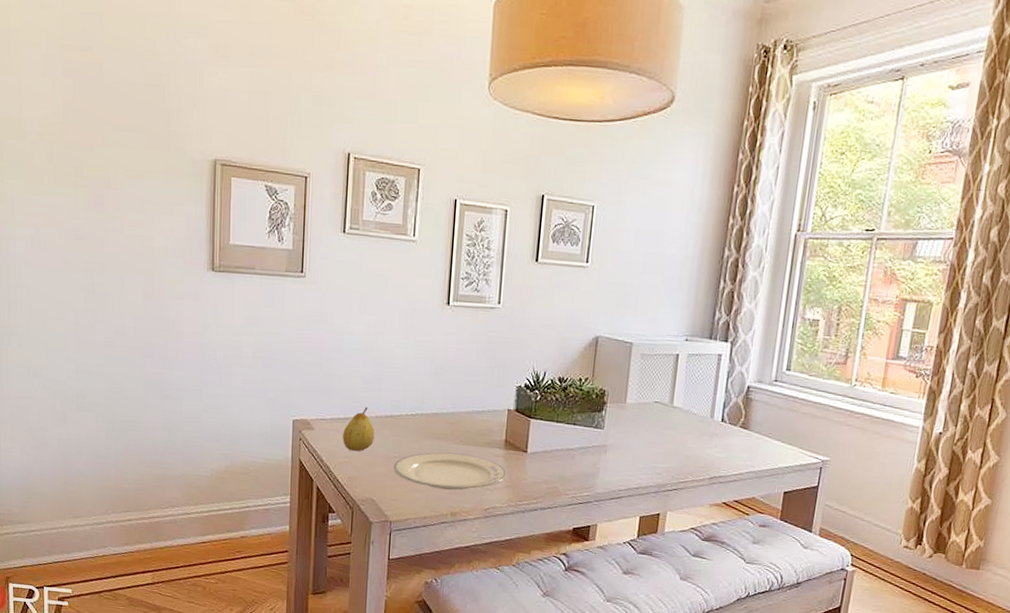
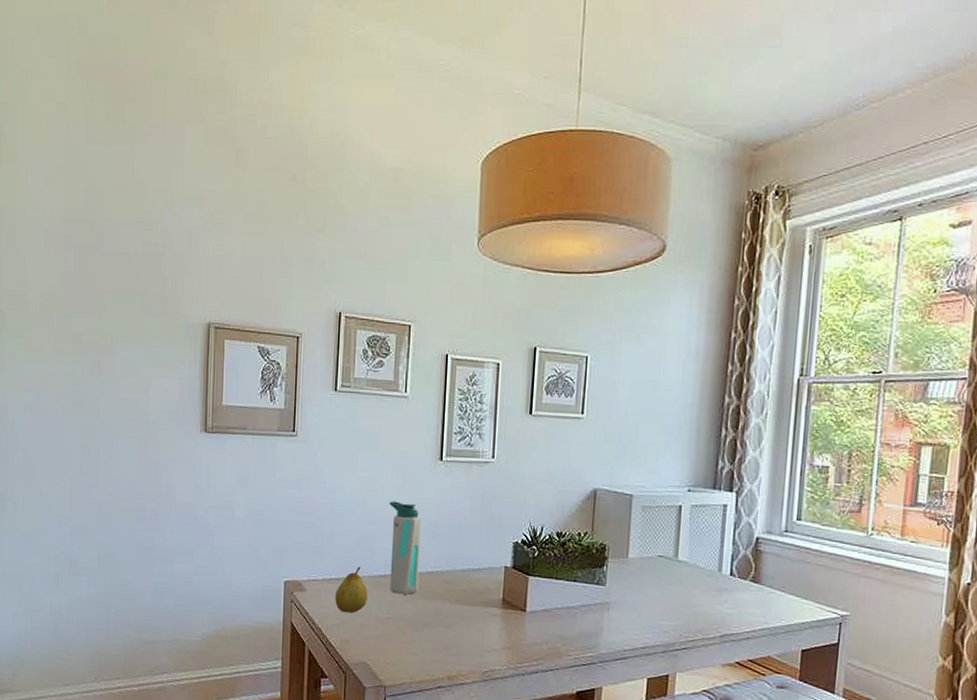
plate: present [393,452,506,490] -> none [387,612,505,653]
water bottle: none [396,344,428,435] -> present [389,501,421,595]

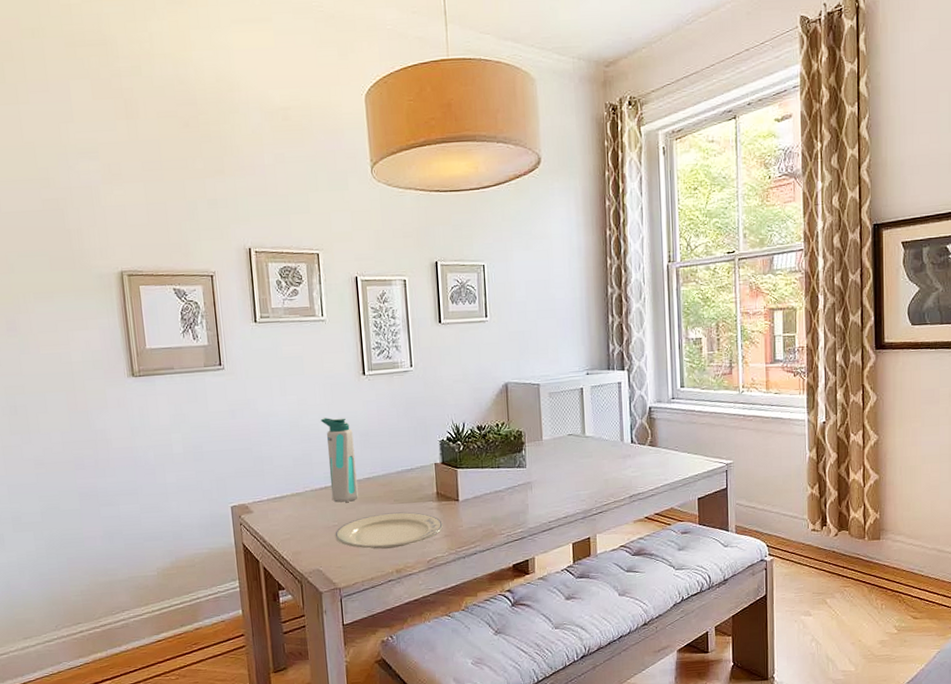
fruit: present [335,566,367,613] -> none [281,482,312,527]
plate: none [387,612,505,653] -> present [335,512,443,549]

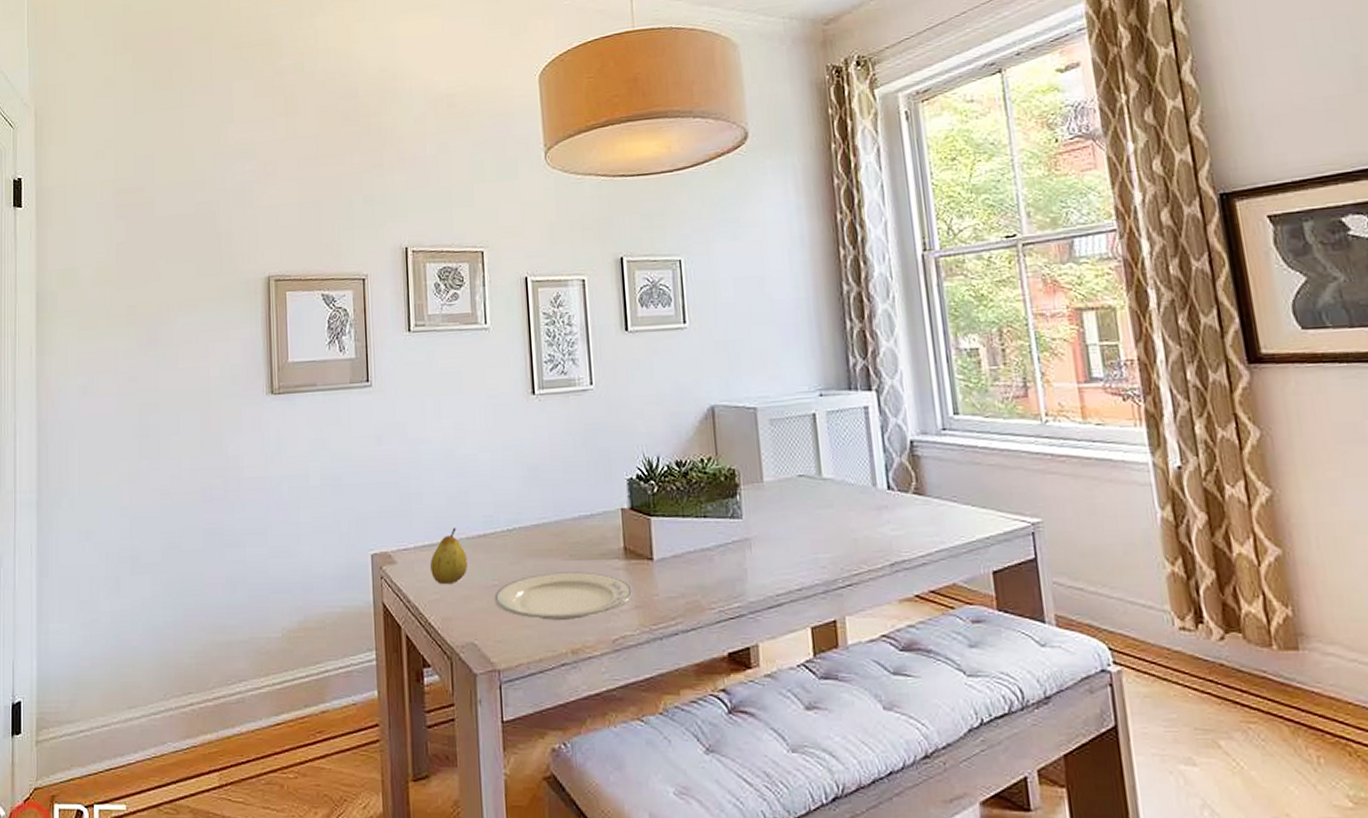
fruit: none [281,482,312,527] -> present [430,527,467,585]
water bottle: present [321,418,358,503] -> none [481,446,524,555]

